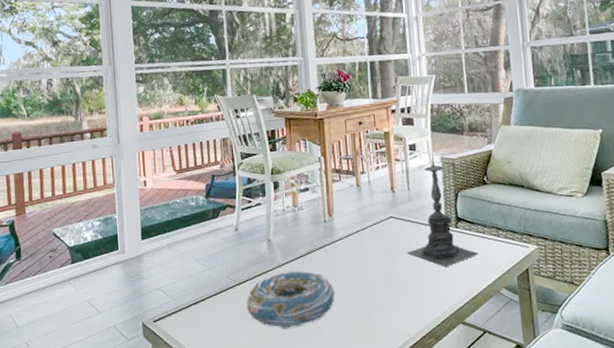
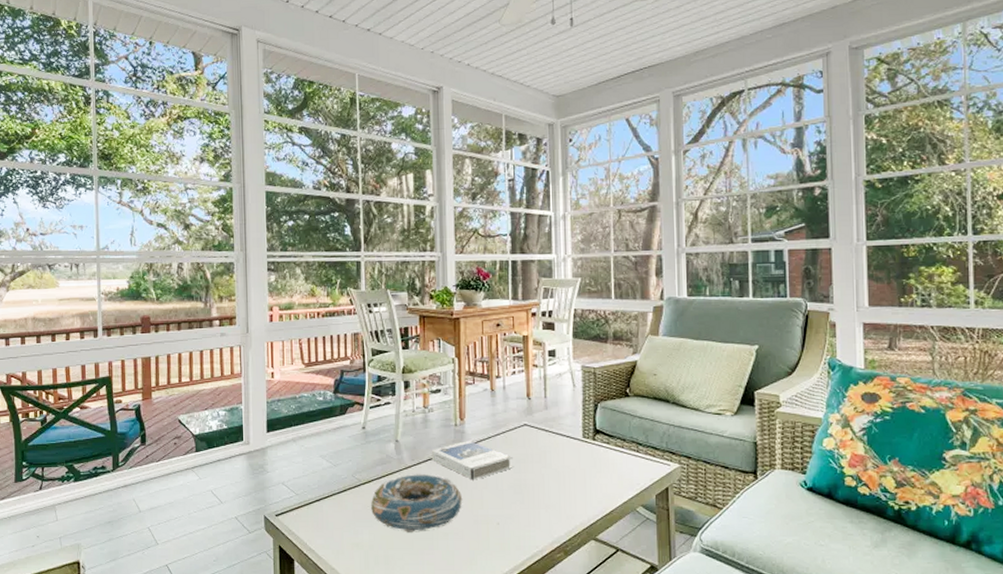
hardback book: none [302,236,382,274] -> present [431,441,513,480]
candle holder: present [407,153,479,268] -> none [540,360,616,481]

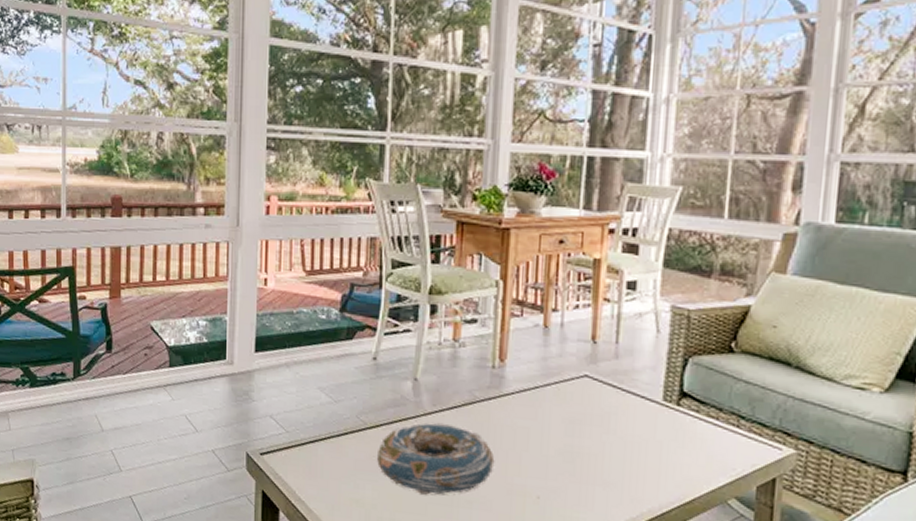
hardback book: present [431,441,513,480] -> none [458,388,565,440]

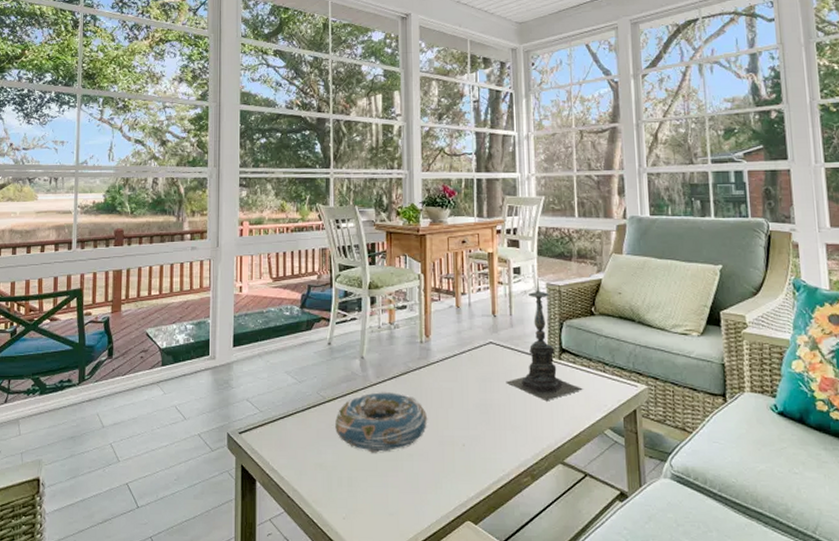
candle holder: none [601,297,705,456] -> present [506,278,583,402]

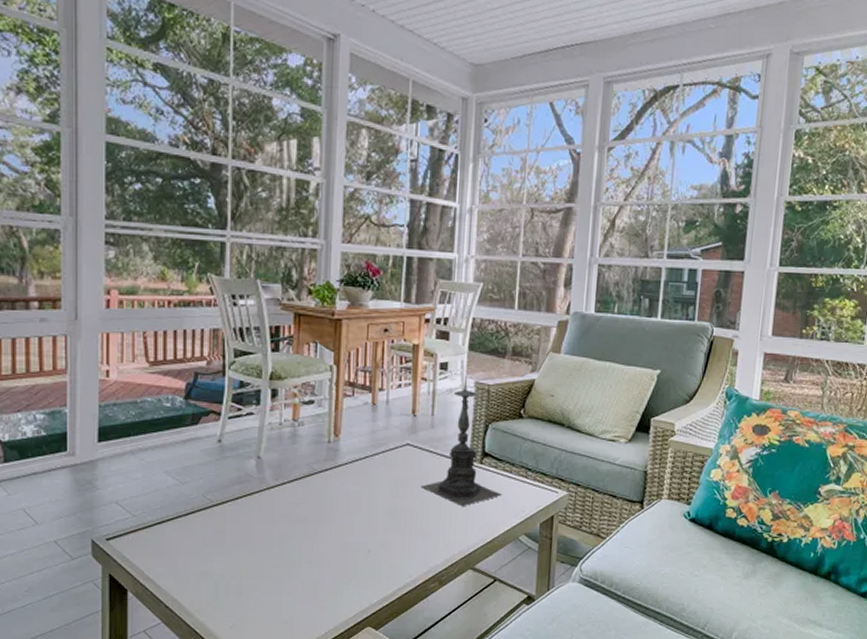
decorative bowl: present [335,391,428,453] -> none [224,494,332,560]

